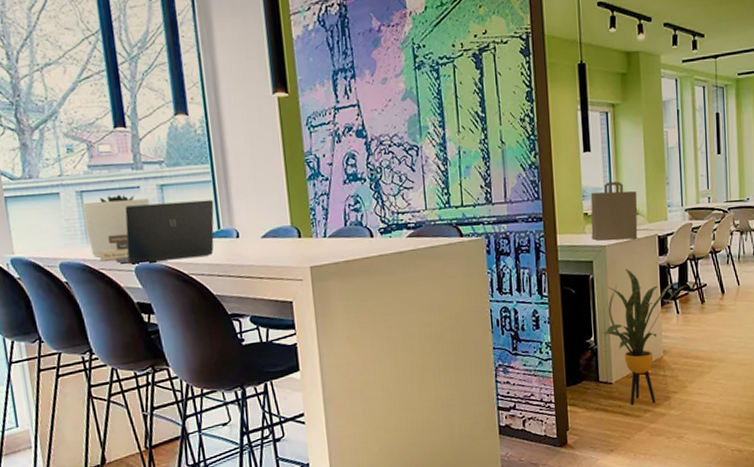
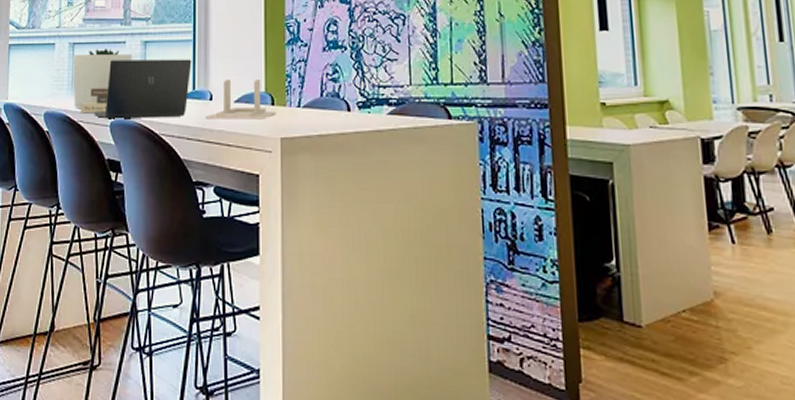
napkin holder: none [234,215,305,256] -> present [205,80,277,119]
shopping bag: present [590,181,638,241] -> none [609,67,673,140]
house plant: present [601,268,688,406] -> none [626,176,746,365]

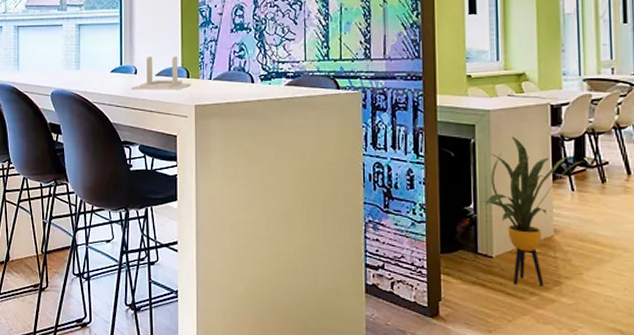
planter: present [73,49,133,109] -> none [18,31,69,82]
books: present [80,87,109,114] -> none [25,63,49,85]
laptop: present [94,59,192,119] -> none [37,39,119,90]
house plant: none [626,176,746,365] -> present [482,136,585,287]

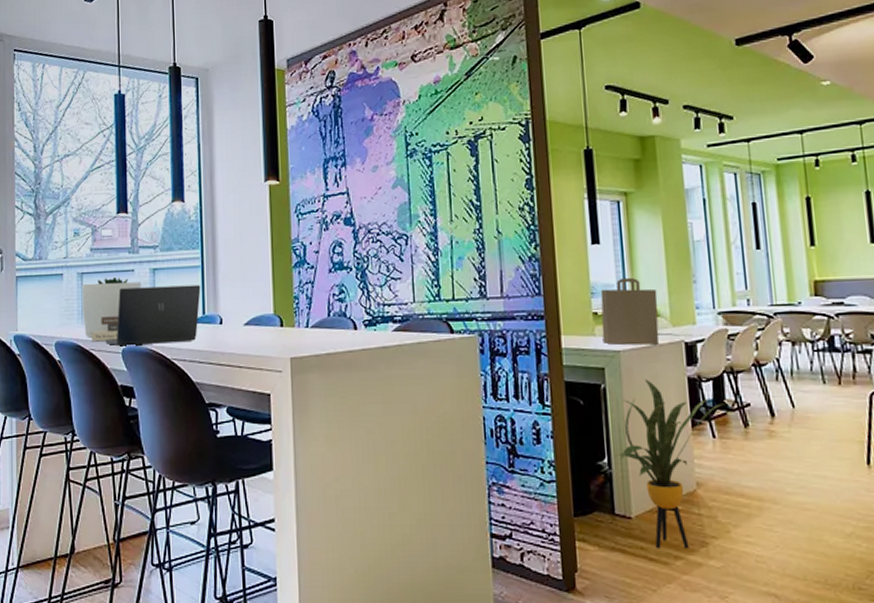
planter: none [18,31,69,82] -> present [82,277,142,338]
books: none [25,63,49,85] -> present [91,315,119,342]
laptop: none [37,39,119,90] -> present [105,285,201,347]
napkin holder: present [131,57,192,90] -> none [216,302,286,343]
shopping bag: none [474,45,528,106] -> present [600,277,660,346]

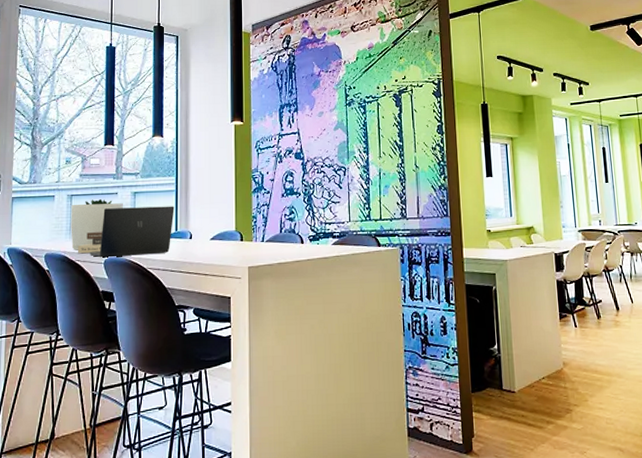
shopping bag: present [600,277,660,346] -> none [493,203,536,256]
house plant: present [617,379,726,549] -> none [504,282,584,416]

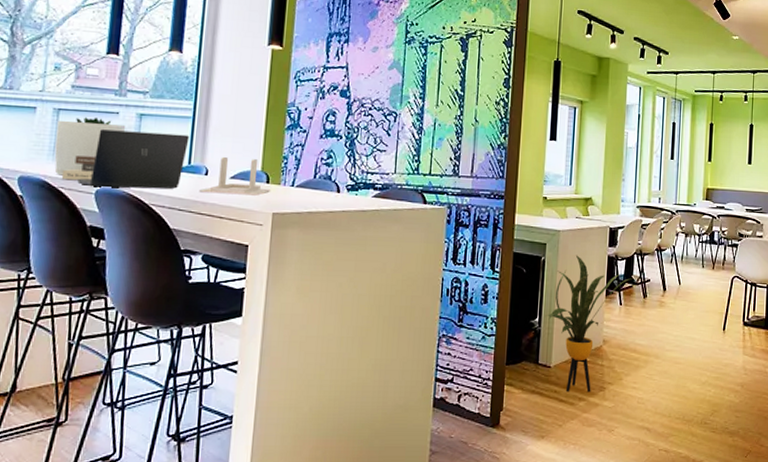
napkin holder: none [186,221,245,255] -> present [199,157,271,196]
house plant: none [504,282,584,416] -> present [546,255,633,393]

